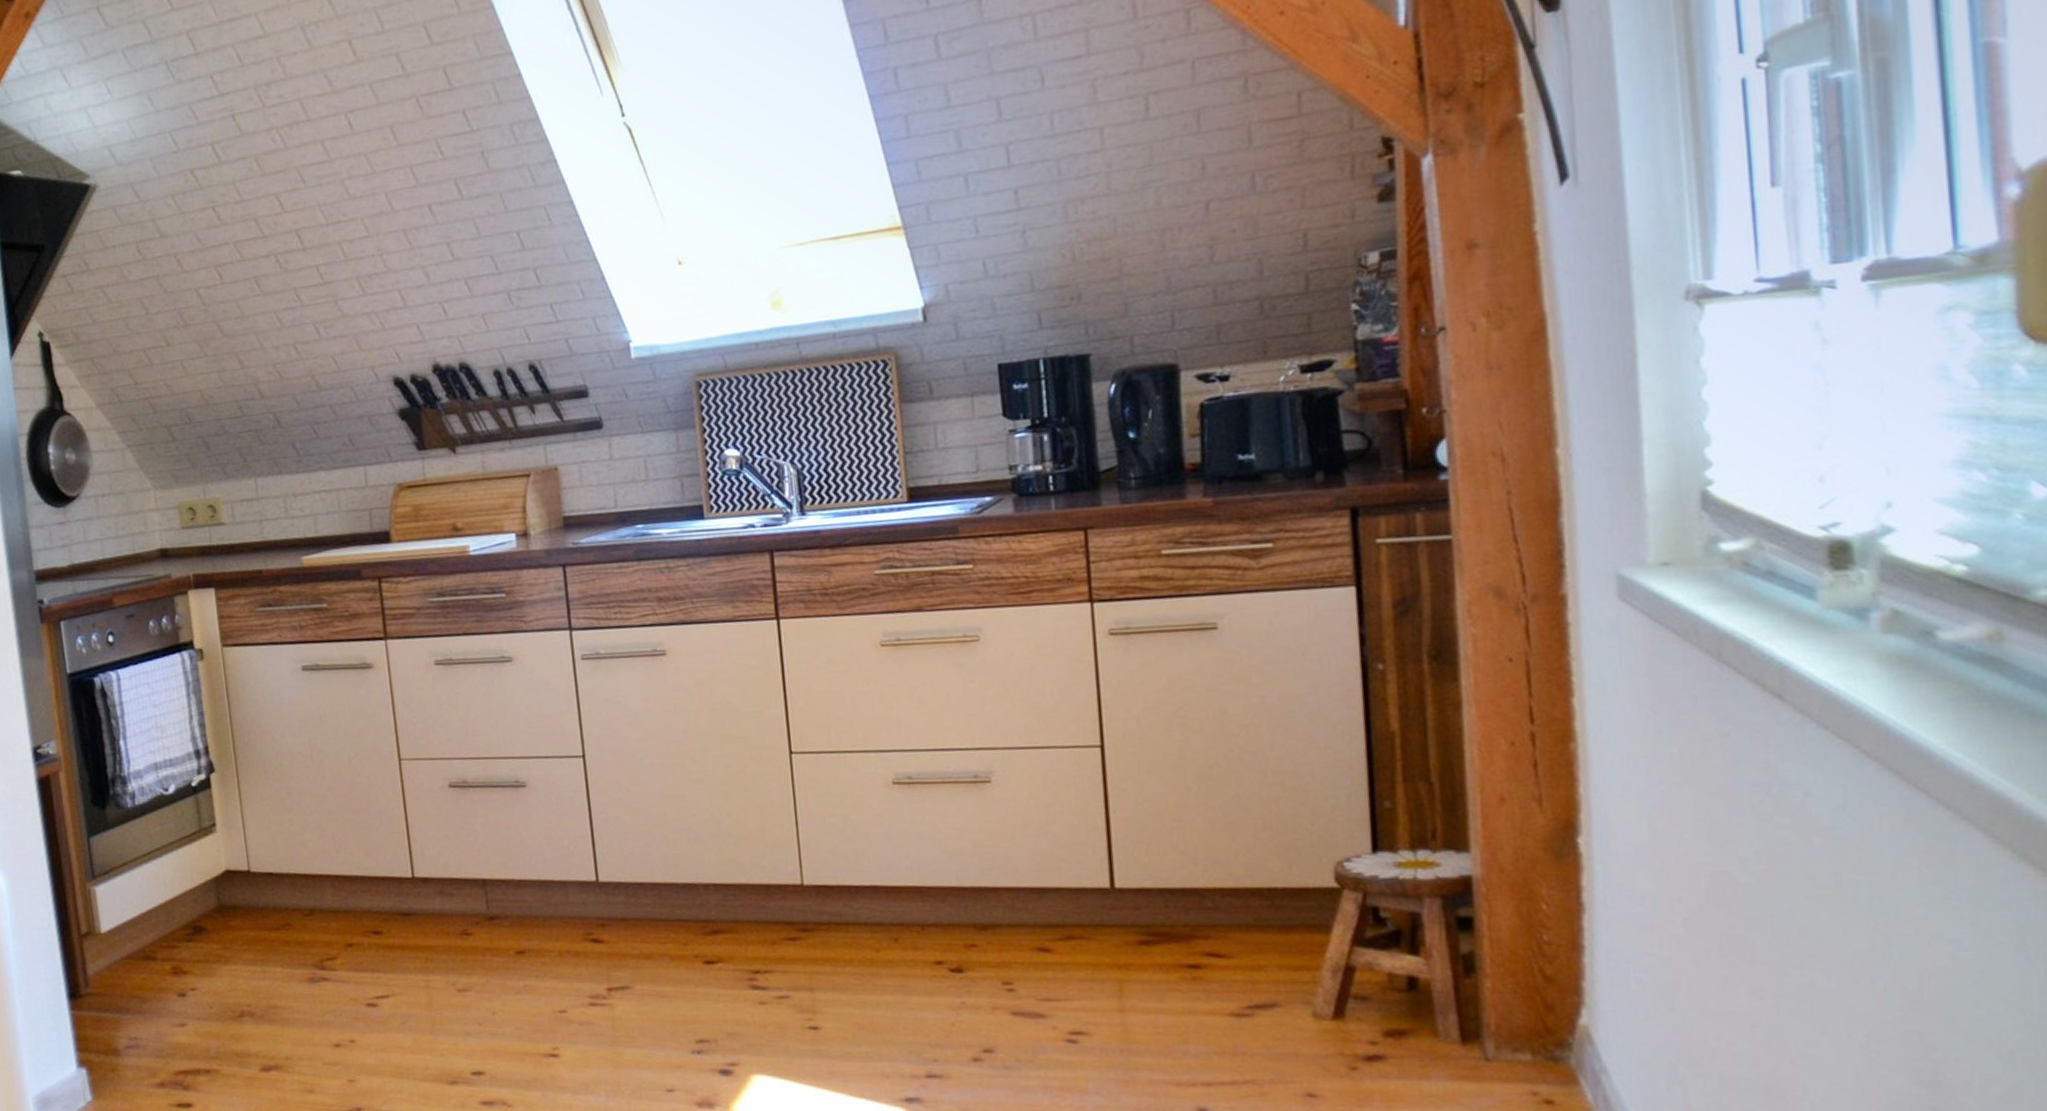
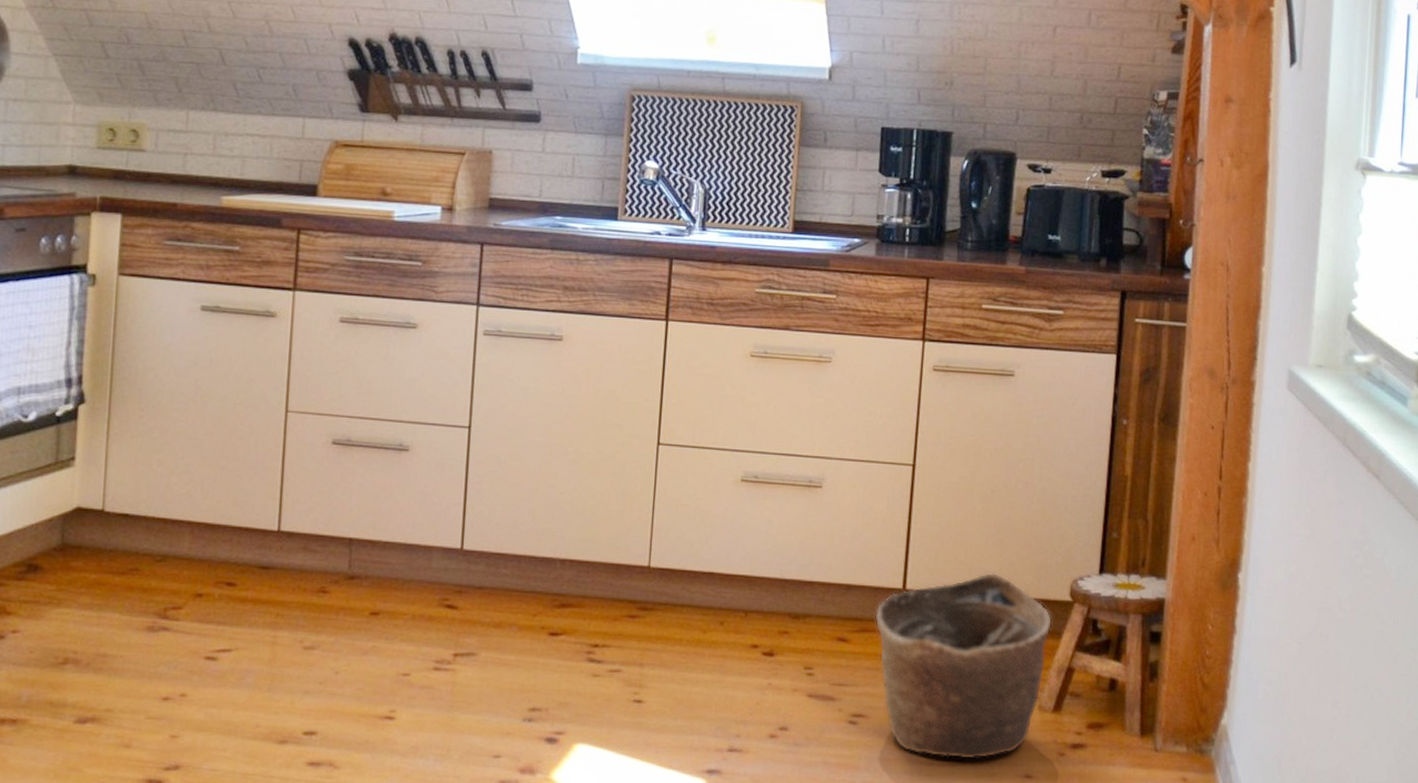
basket: none [1080,860,1315,1078] -> present [875,572,1052,759]

